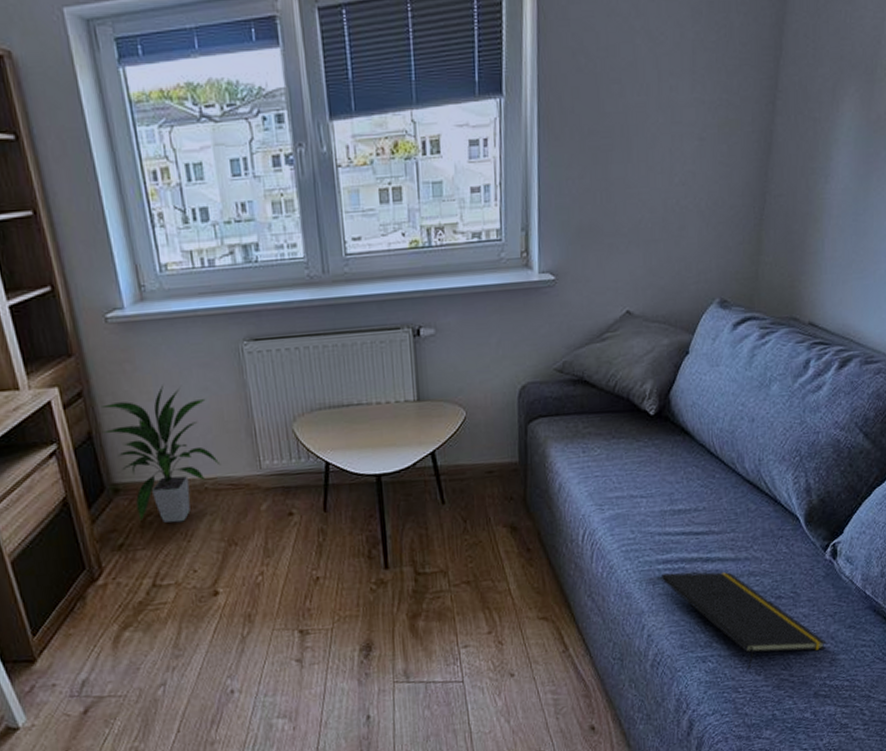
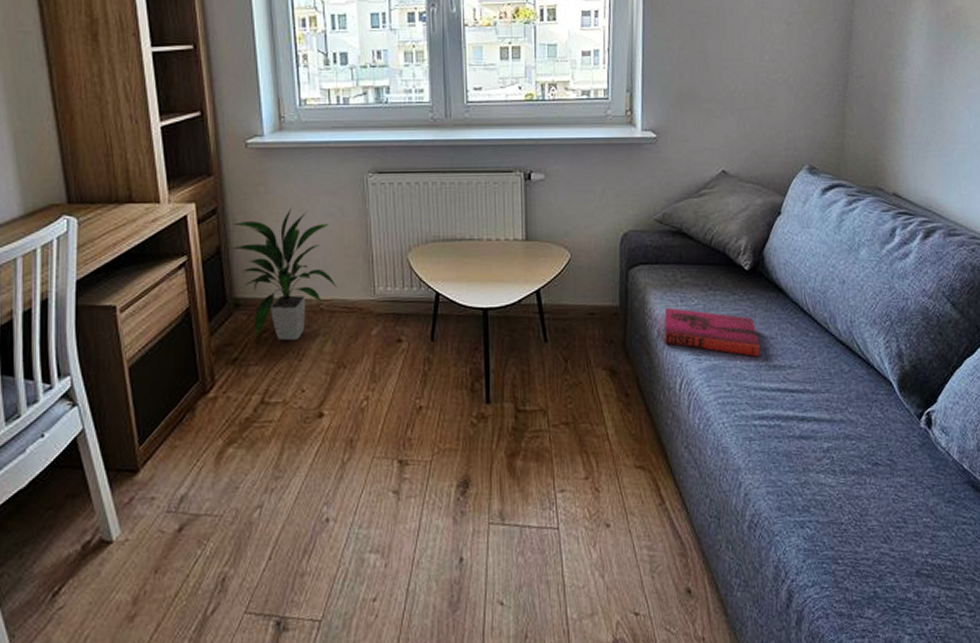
hardback book: none [565,459,665,503] -> present [664,307,760,358]
notepad: present [660,571,827,669] -> none [757,429,926,539]

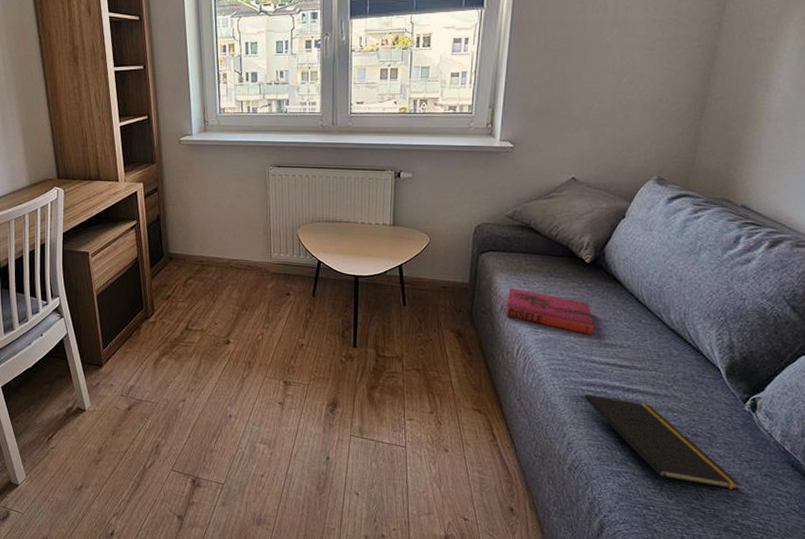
indoor plant: present [230,208,338,341] -> none [167,190,243,287]
notepad: none [757,429,926,539] -> present [584,393,741,492]

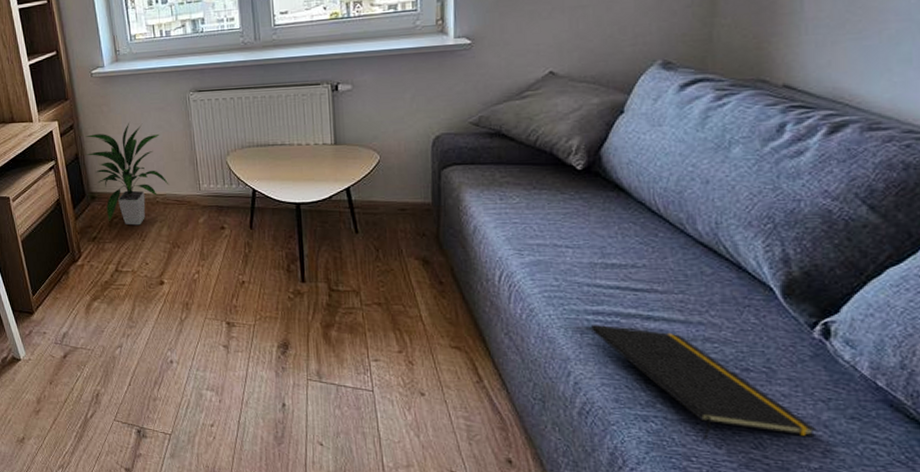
indoor plant: none [167,190,243,287] -> present [85,123,169,226]
hardback book: present [506,287,594,336] -> none [481,204,595,255]

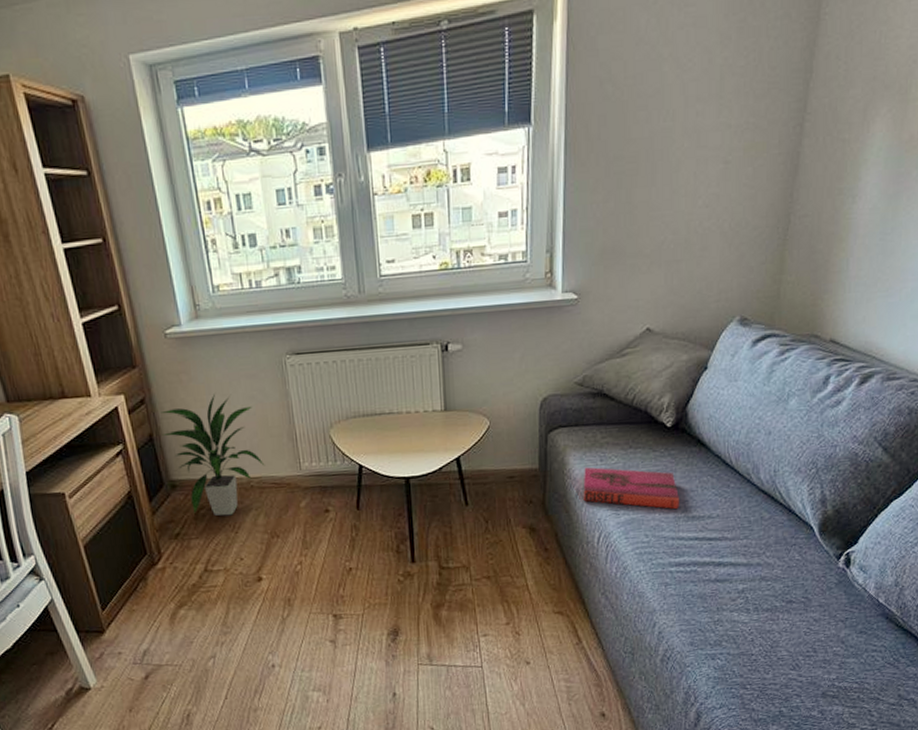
hardback book: none [481,204,595,255] -> present [583,467,679,510]
notepad: present [590,324,817,440] -> none [673,575,837,668]

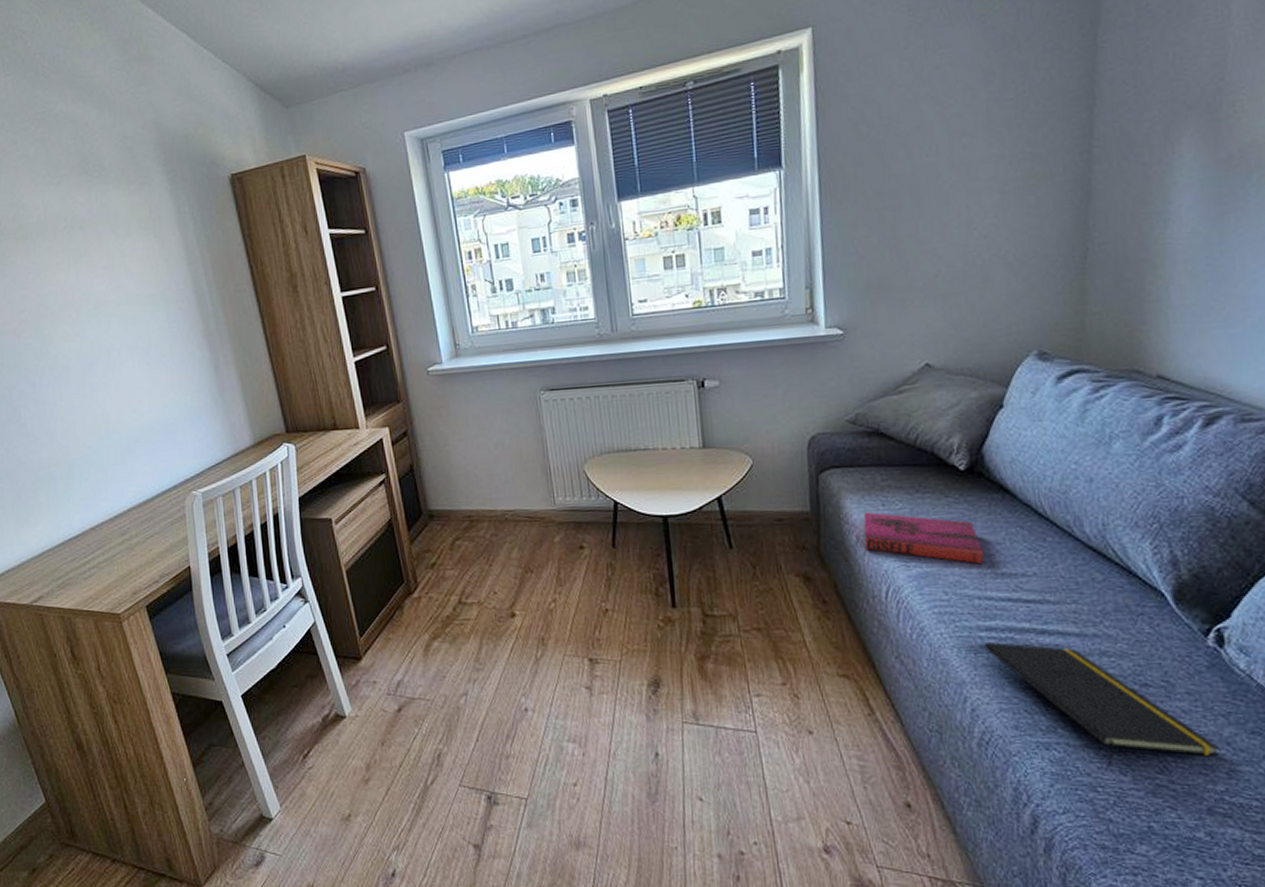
indoor plant: present [160,394,265,516] -> none [421,427,520,548]
notepad: none [673,575,837,668] -> present [983,641,1220,766]

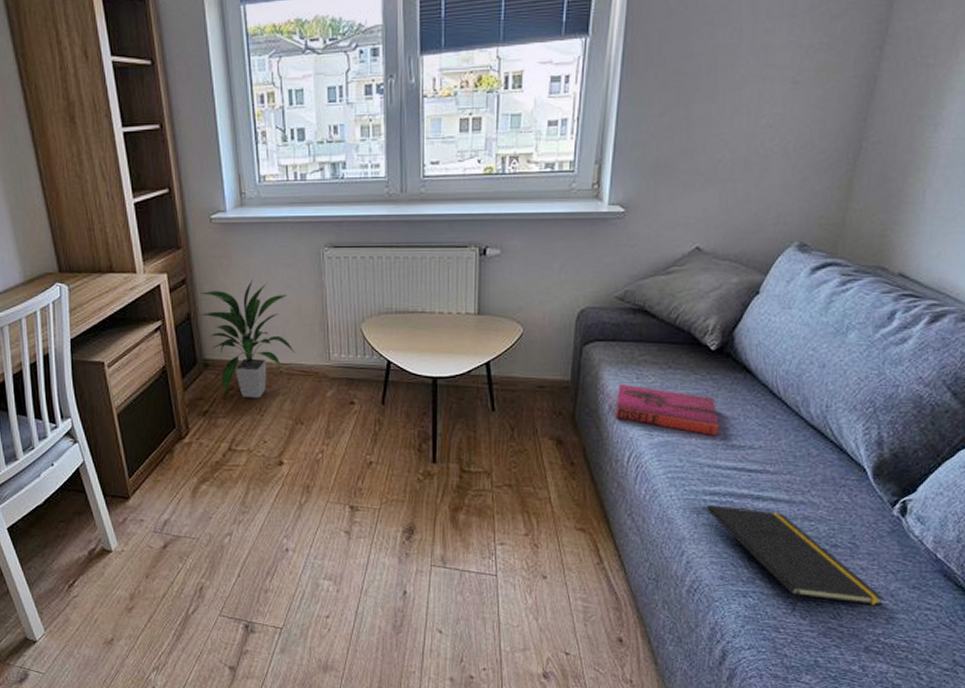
indoor plant: none [421,427,520,548] -> present [199,279,295,399]

